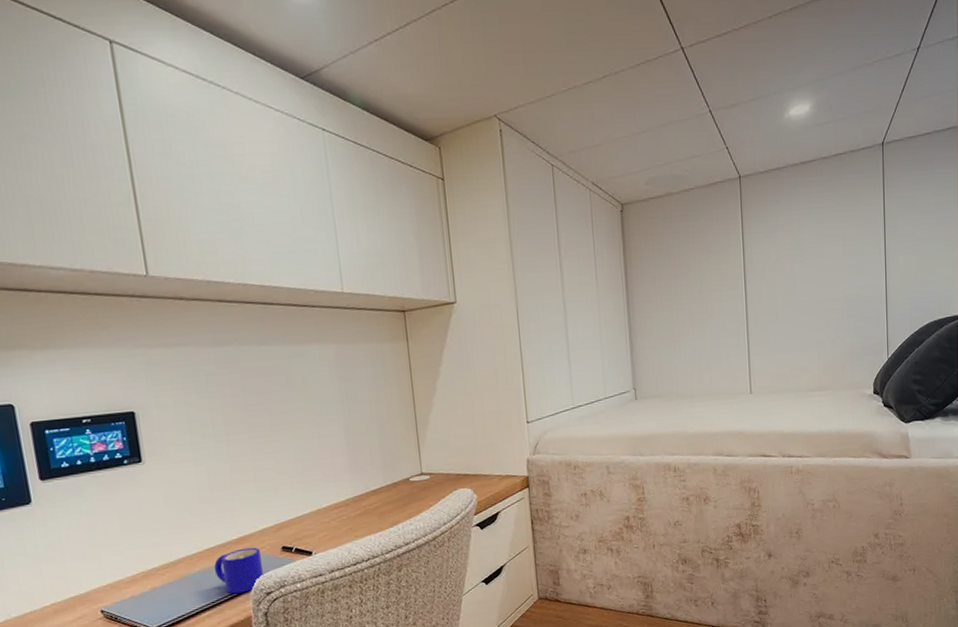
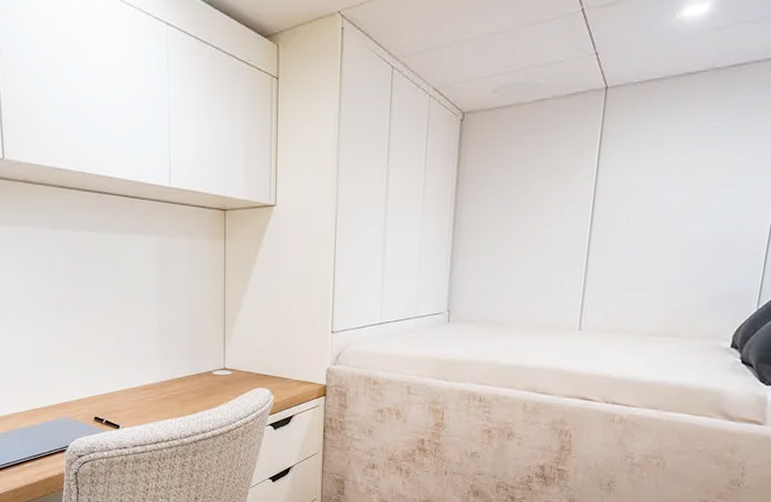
mug: present [214,547,263,594] -> none [37,413,77,452]

